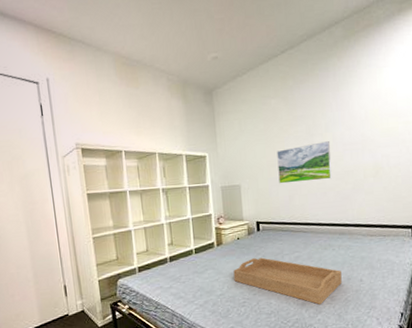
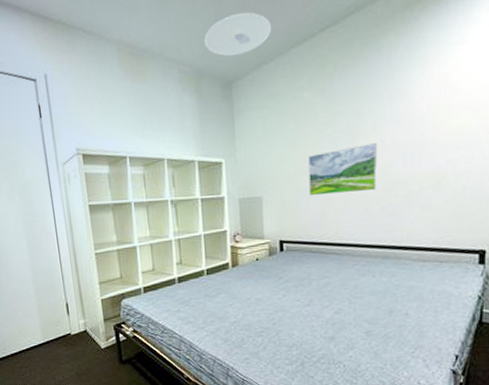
ceiling light: none [188,35,244,70] -> present [204,12,272,57]
serving tray: present [233,257,342,305] -> none [250,282,382,339]

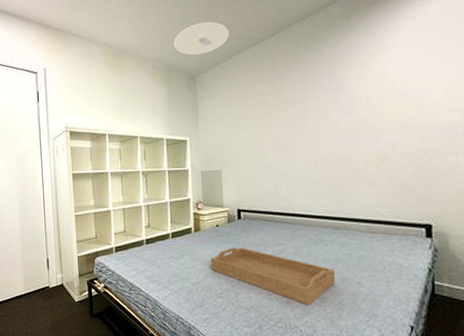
serving tray: none [250,282,382,339] -> present [210,247,335,305]
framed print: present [308,143,378,196] -> none [262,127,325,171]

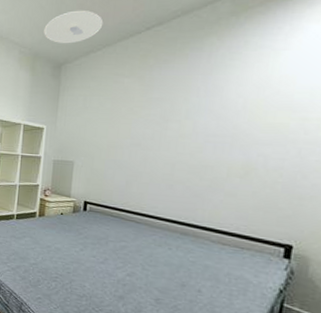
serving tray: present [210,247,335,305] -> none [50,236,175,303]

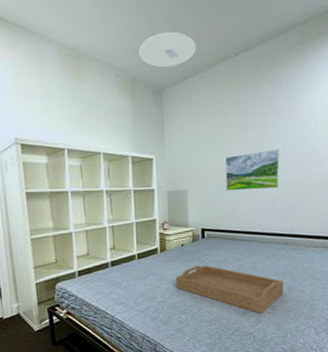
serving tray: none [50,236,175,303] -> present [176,265,283,314]
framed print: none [117,129,189,172] -> present [225,150,280,191]

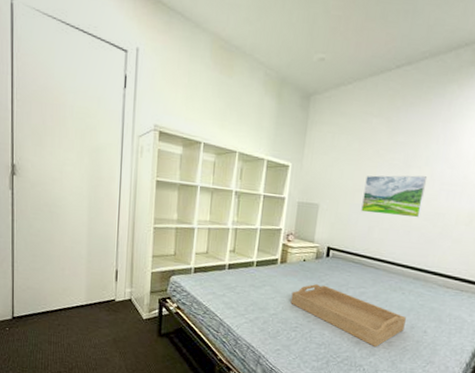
ceiling light: present [139,31,197,68] -> none [293,34,356,72]

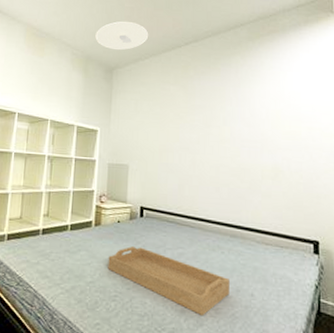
ceiling light: none [293,34,356,72] -> present [95,21,149,51]
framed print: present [361,175,428,218] -> none [169,134,228,174]

